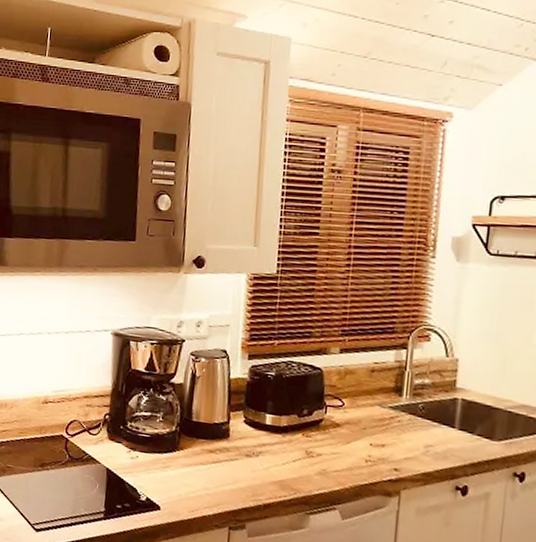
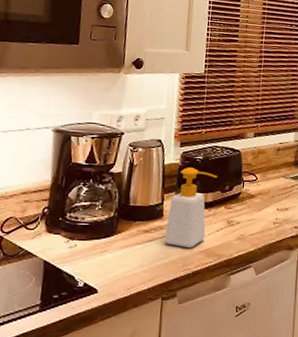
soap bottle: none [231,384,293,476] -> present [164,167,217,247]

